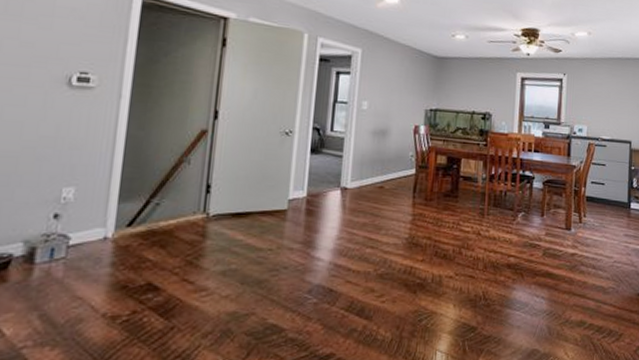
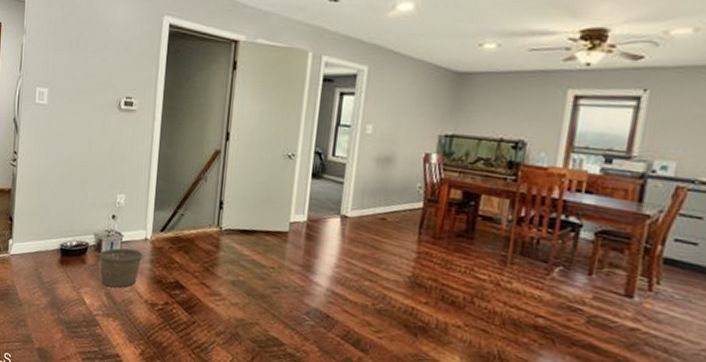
basket: none [29,252,100,307] -> present [98,247,143,288]

